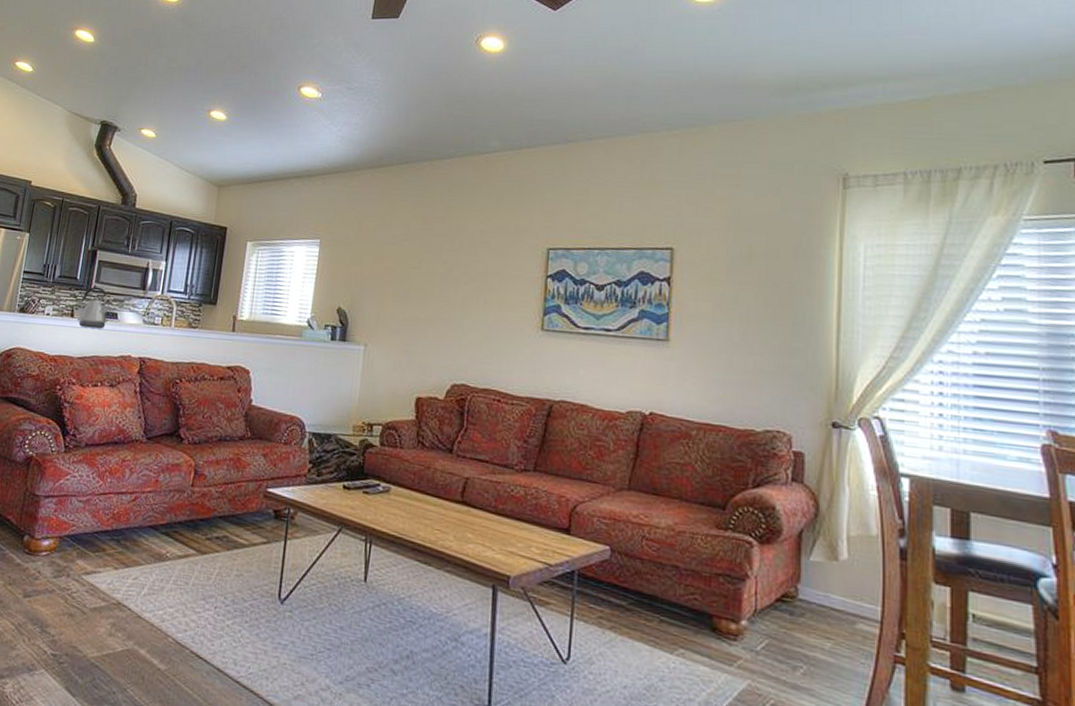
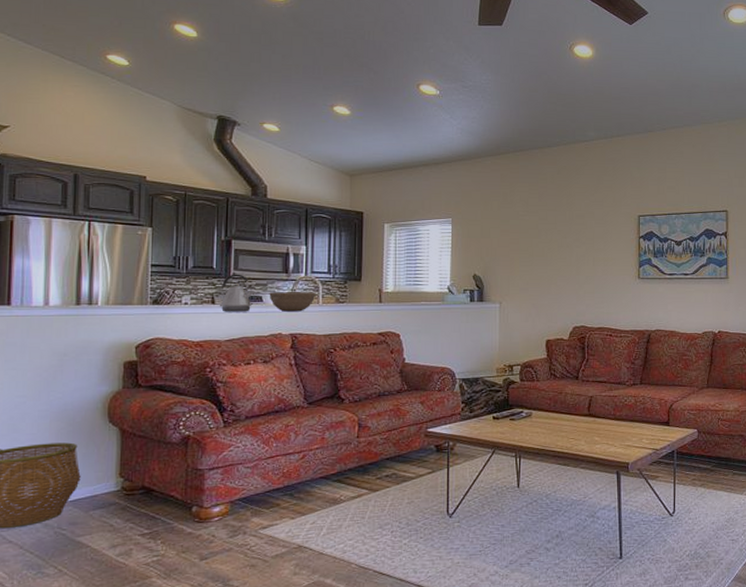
bowl: none [124,309,169,334] -> present [269,291,315,312]

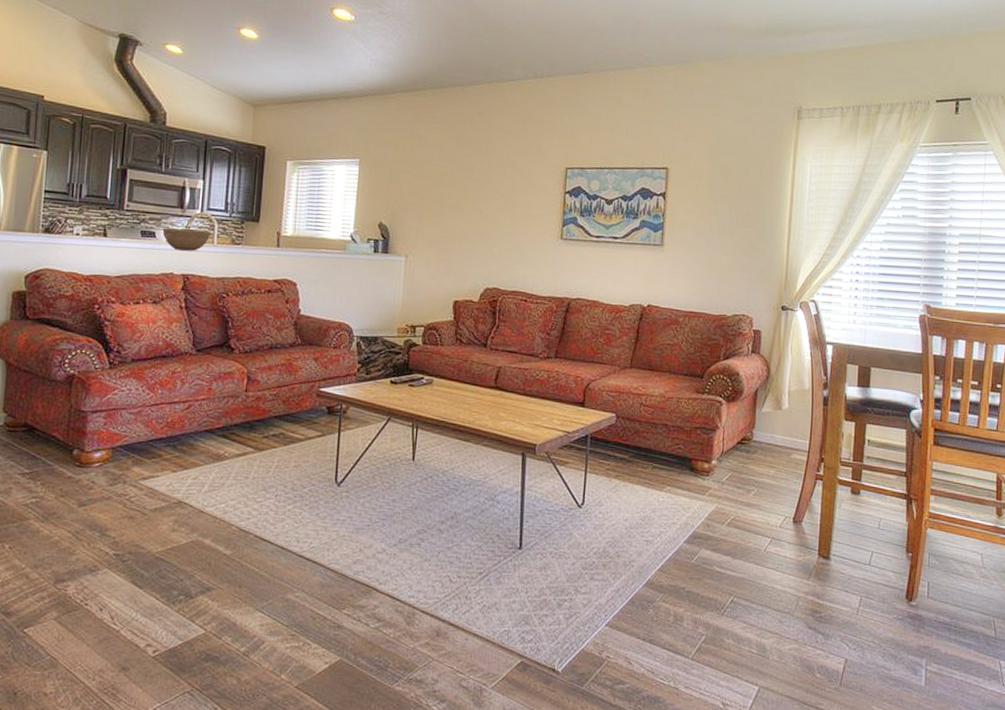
kettle: present [220,274,254,312] -> none [112,205,147,248]

